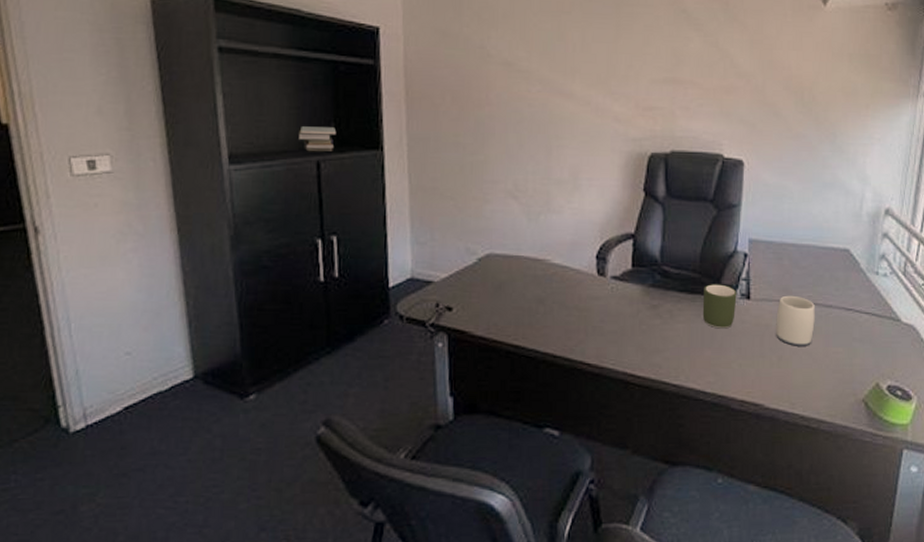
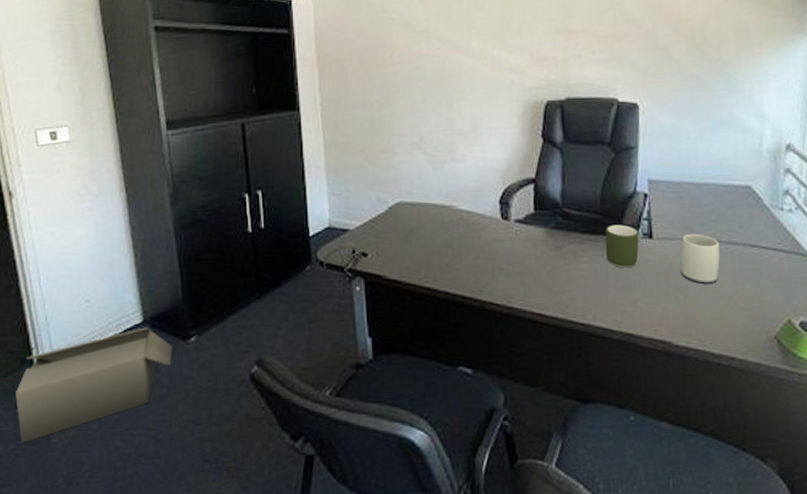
cardboard box: none [37,383,228,512] -> present [16,327,172,443]
books: present [298,126,337,153] -> none [224,92,258,116]

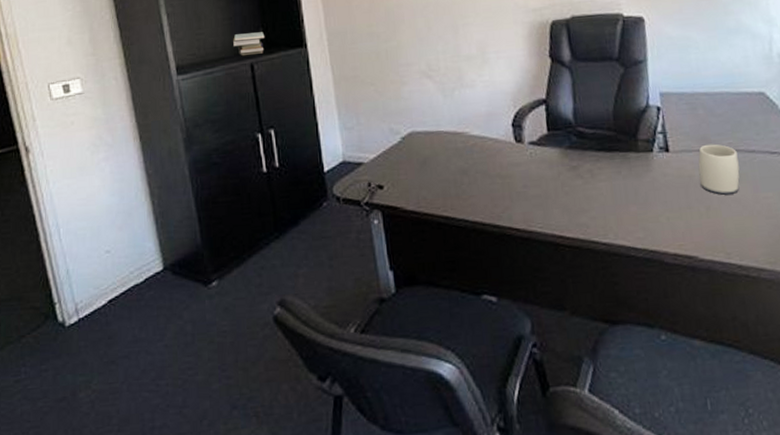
cardboard box: present [16,327,172,443] -> none [41,274,194,400]
books: none [224,92,258,116] -> present [232,32,265,57]
mug: present [605,224,639,268] -> none [621,139,656,184]

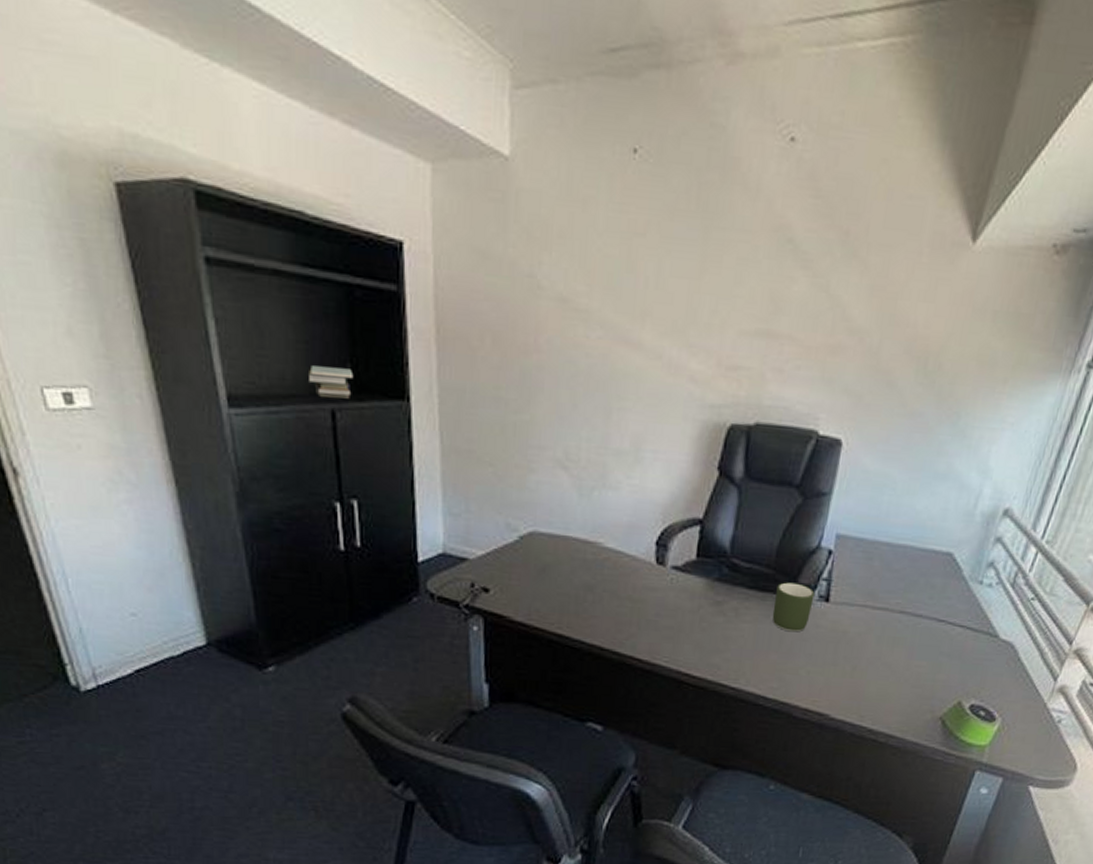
mug: none [621,139,656,184] -> present [772,582,815,633]
mug: present [698,144,740,195] -> none [853,600,903,657]

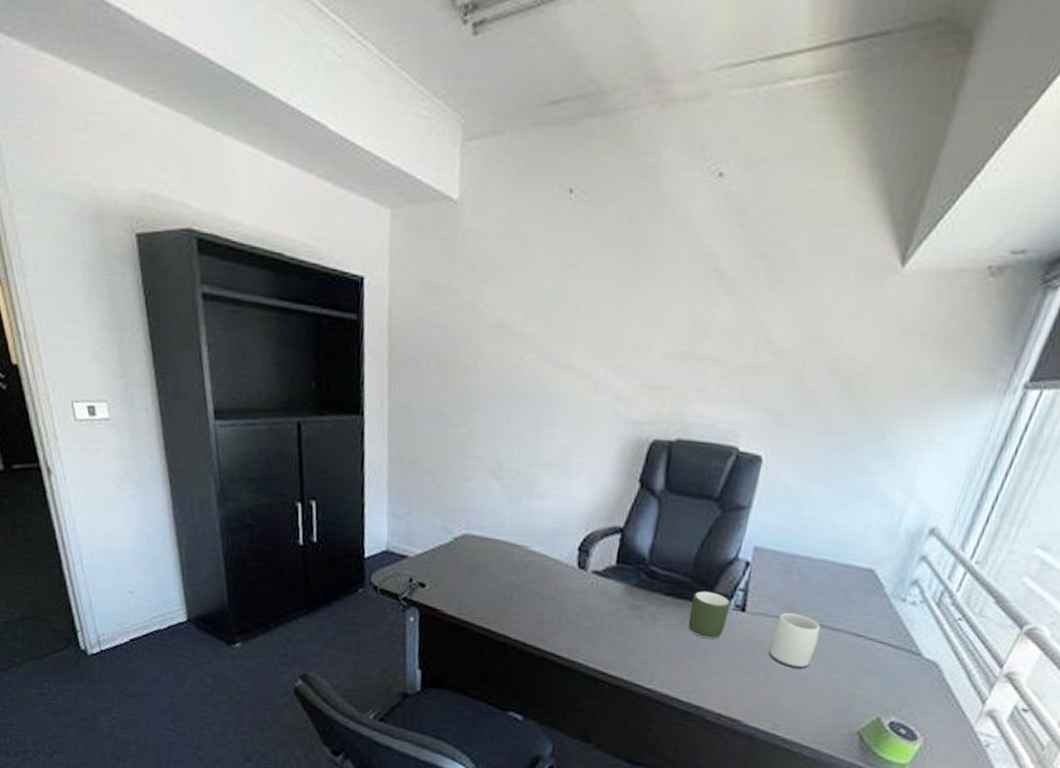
books: present [307,365,354,400] -> none [279,384,318,414]
mug: none [853,600,903,657] -> present [768,612,820,669]

